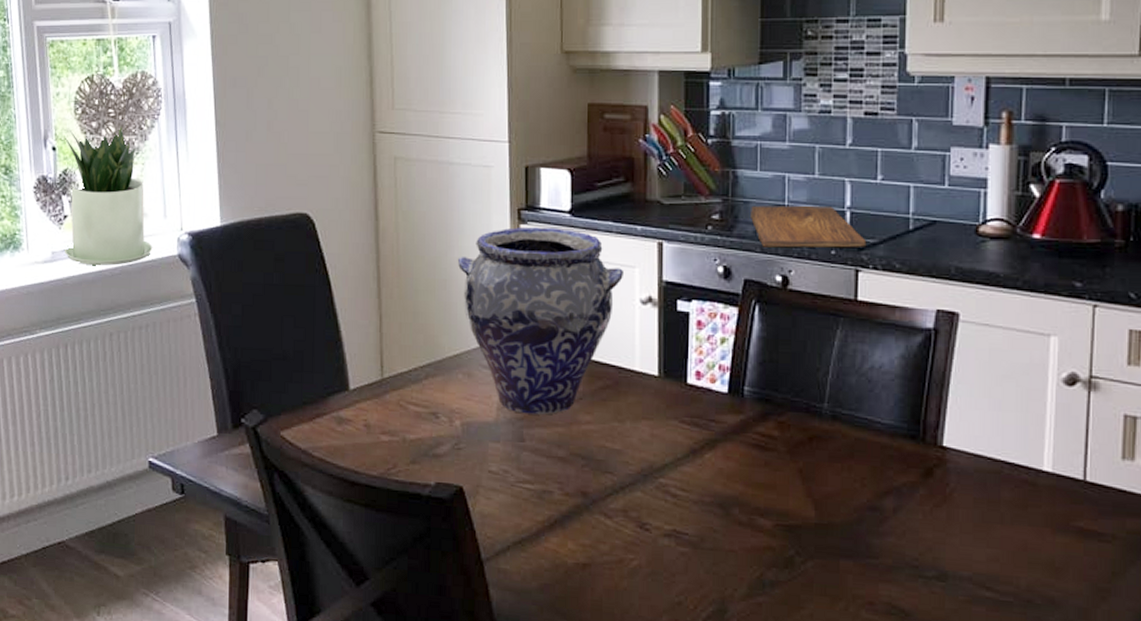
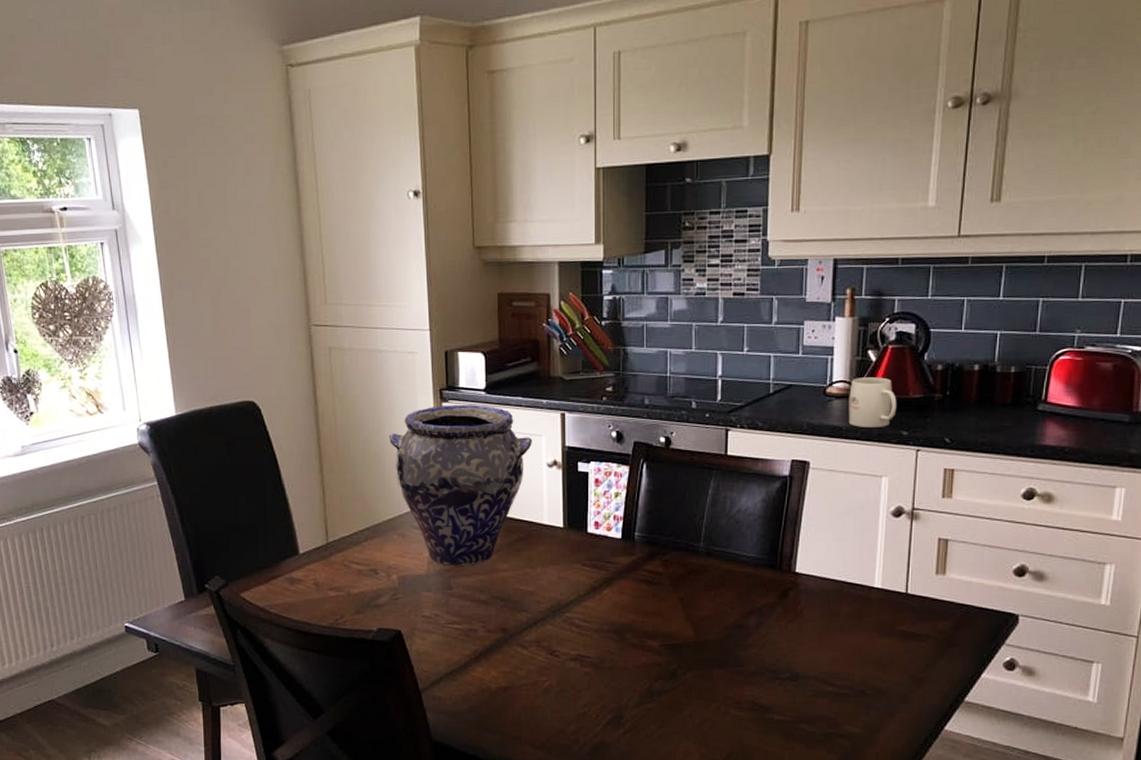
planter: present [64,126,153,266] -> none [26,328,115,456]
cutting board: present [751,205,867,248] -> none [639,375,735,414]
mug: none [1007,216,1067,276] -> present [848,377,897,428]

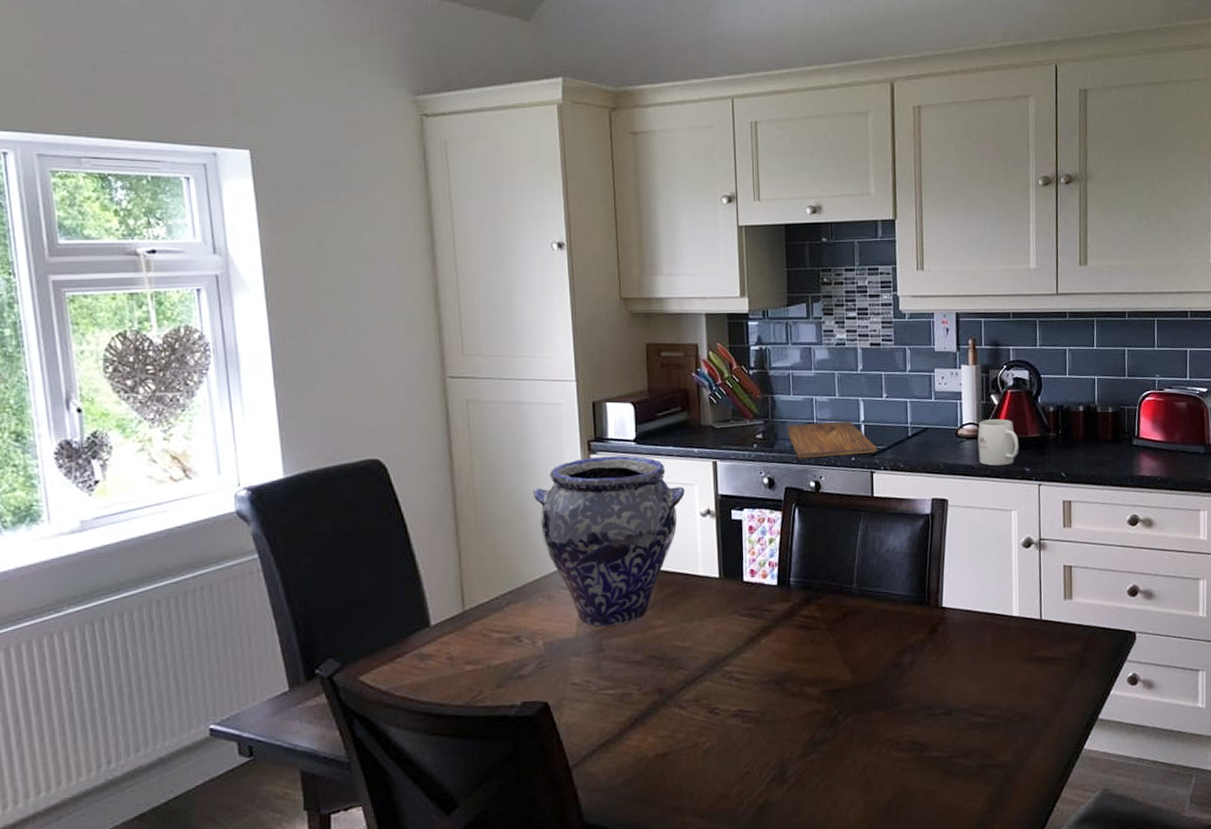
cutting board: none [639,375,735,414] -> present [787,421,878,459]

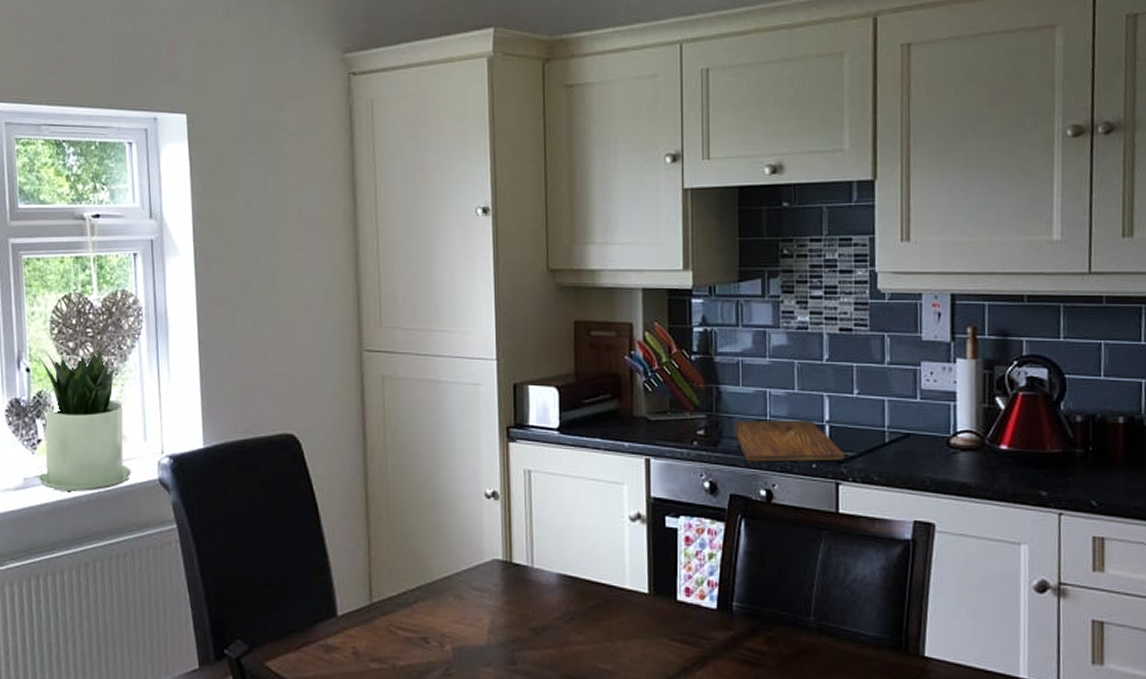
planter: none [93,383,206,531] -> present [37,346,132,491]
vase: present [532,455,685,627] -> none [446,444,612,637]
mug: present [977,419,1019,466] -> none [976,427,1033,486]

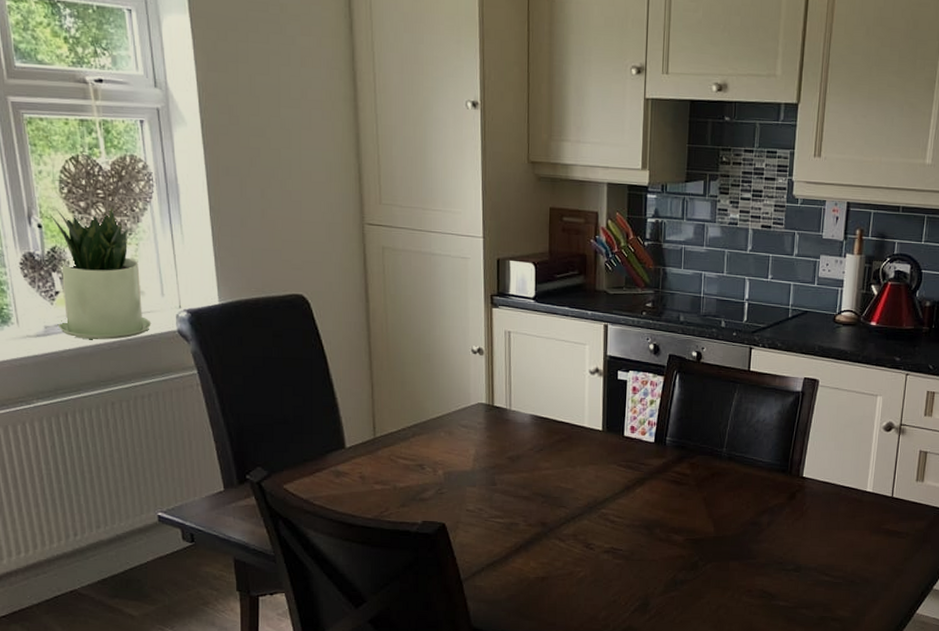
cutting board: present [734,420,846,462] -> none [675,296,759,331]

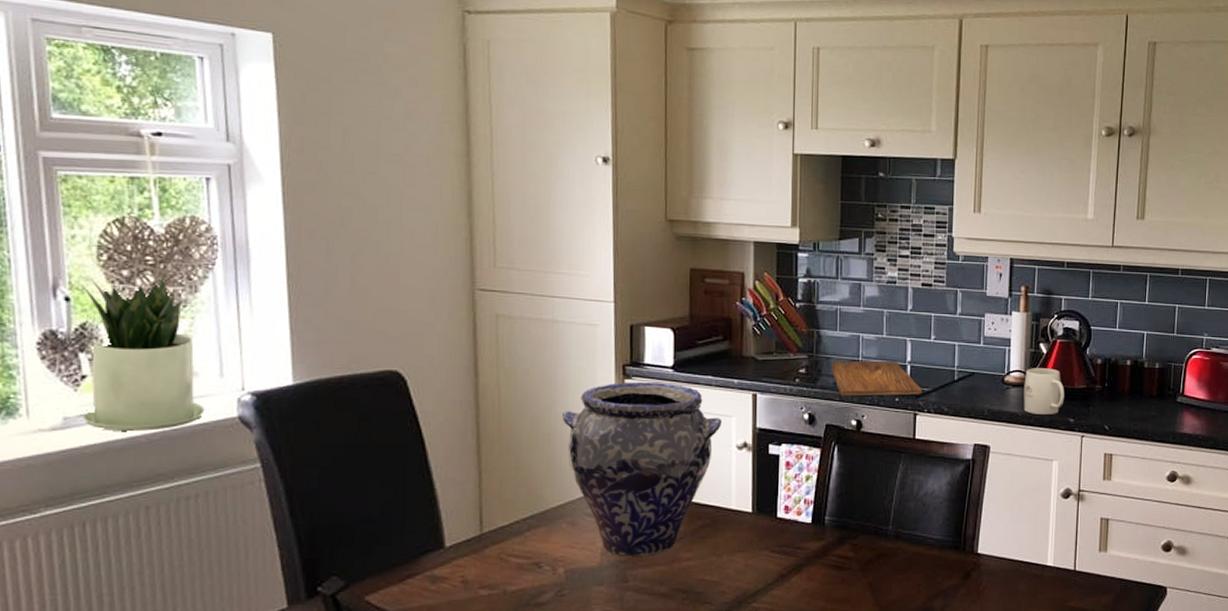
vase: none [439,310,576,464] -> present [561,381,721,557]
cutting board: none [675,296,759,331] -> present [832,360,923,397]
mug: none [852,308,893,353] -> present [1024,368,1065,414]

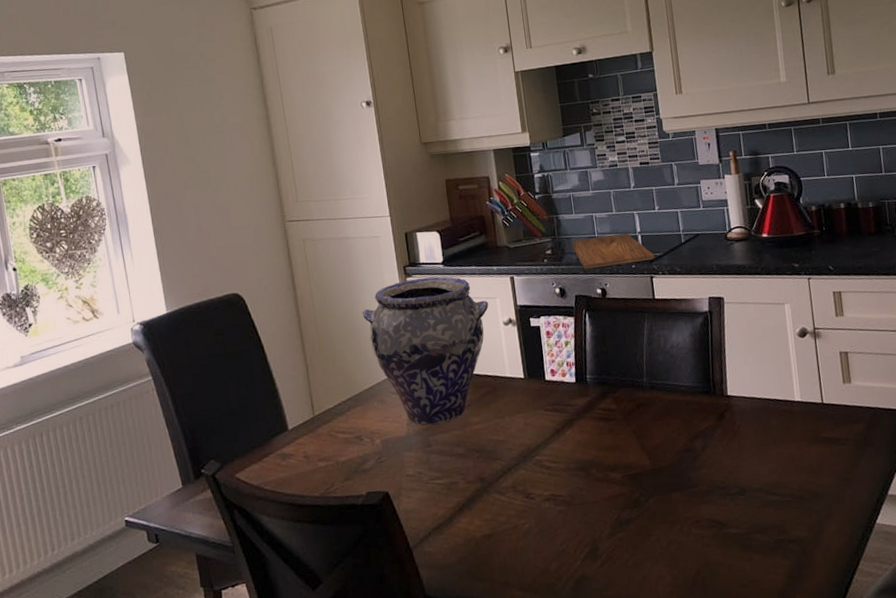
planter: present [81,275,205,431] -> none [24,243,111,363]
mug: present [1024,368,1065,414] -> none [745,220,786,264]

